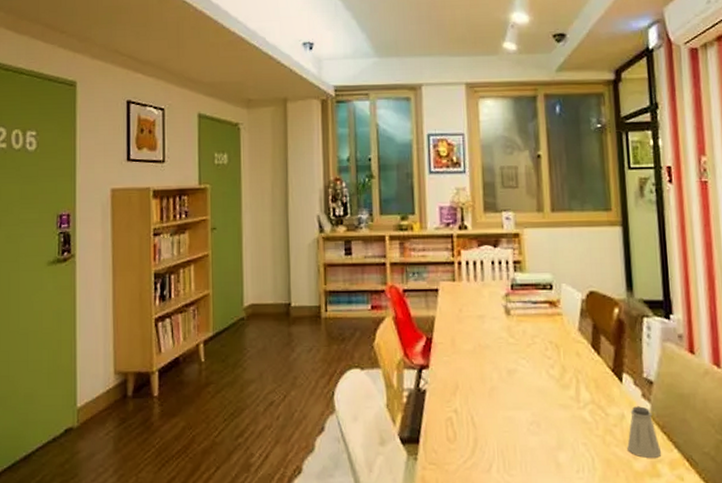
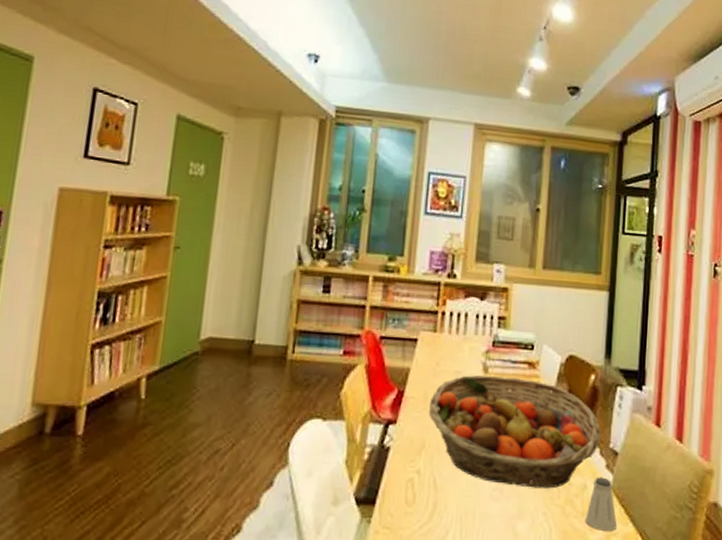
fruit basket: none [457,316,634,420] -> present [428,375,602,489]

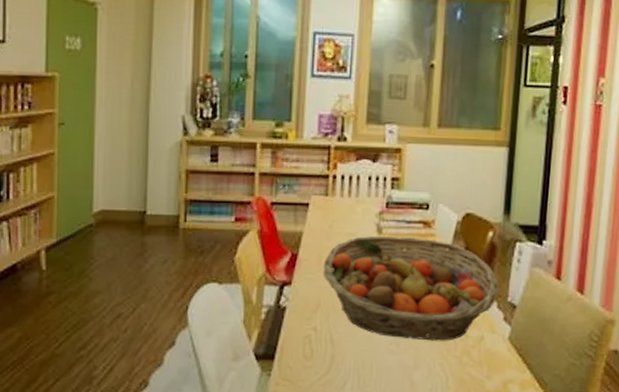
saltshaker: present [585,477,618,531] -> none [482,329,515,378]

